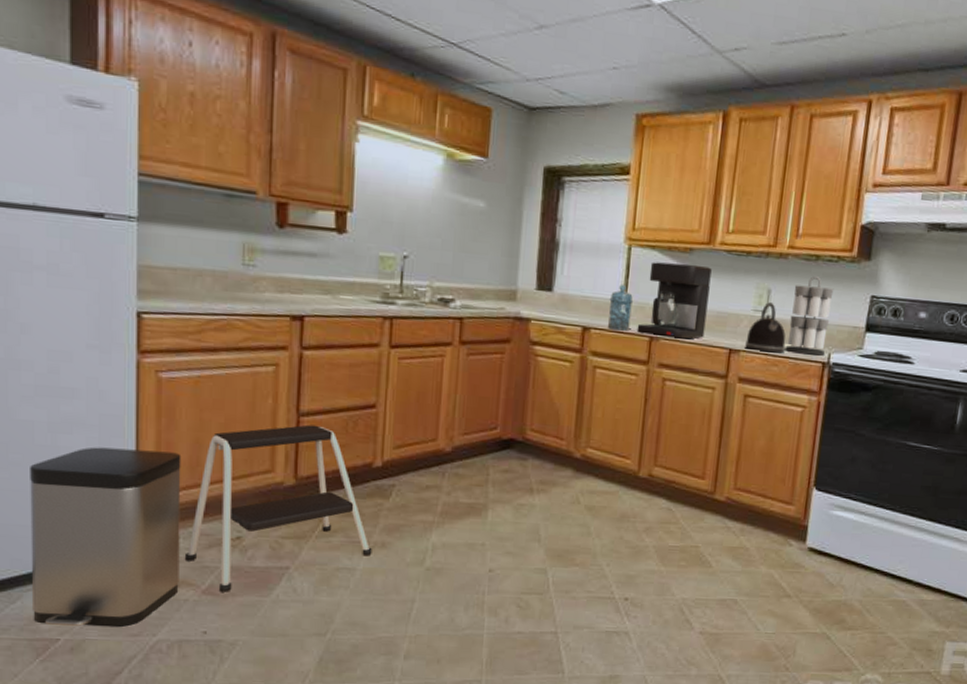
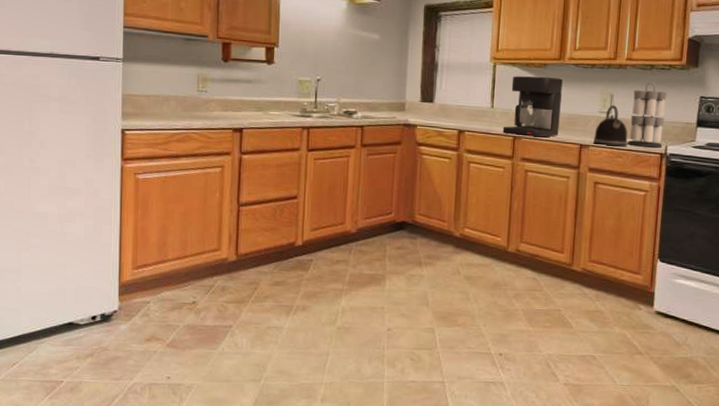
pedal bin: present [30,447,182,627] -> none [44,232,152,372]
step stool: present [184,424,372,592] -> none [154,213,295,346]
canister: present [607,284,634,331] -> none [478,94,499,132]

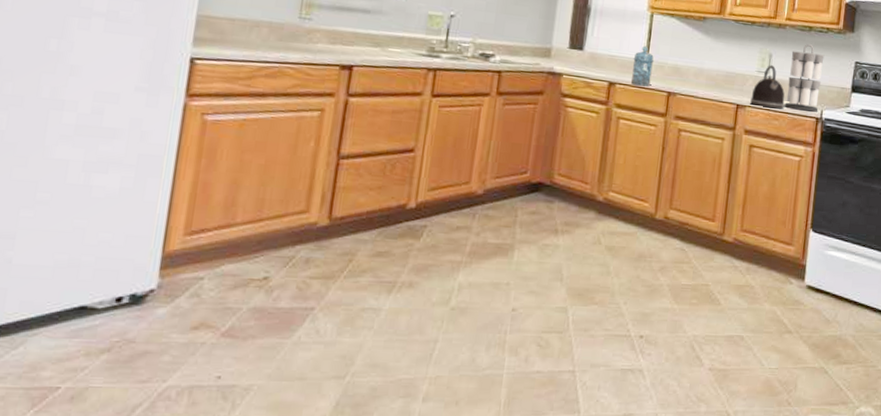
canister: none [478,94,499,132] -> present [630,45,654,87]
coffee maker: present [502,76,563,138] -> none [656,27,722,95]

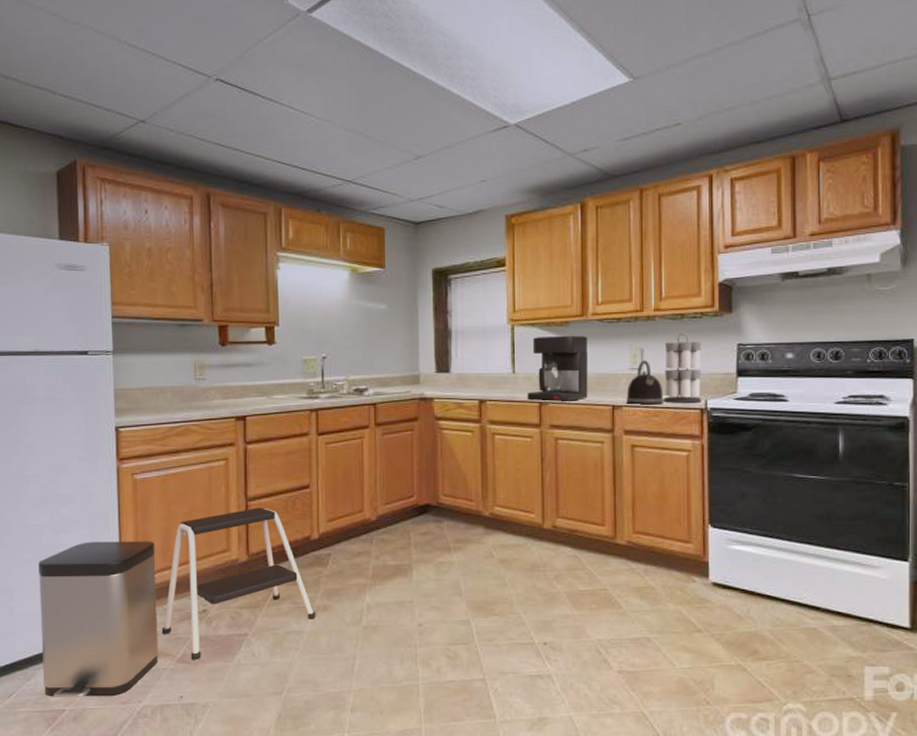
pedal bin: none [35,186,217,373] -> present [38,541,158,697]
step stool: none [207,167,400,334] -> present [161,507,316,660]
canister: present [630,45,654,87] -> none [500,359,521,400]
coffee maker: none [656,27,722,95] -> present [527,335,588,403]

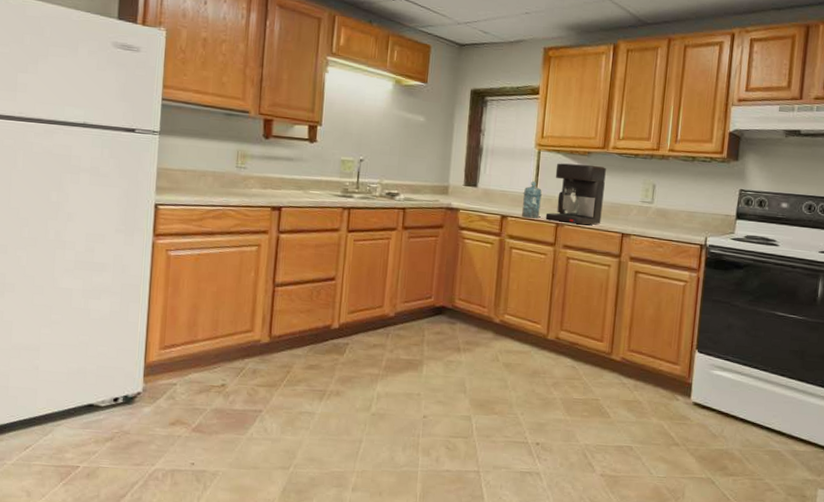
pedal bin: present [38,541,158,697] -> none [60,310,182,457]
step stool: present [161,507,316,660] -> none [180,293,329,430]
canister: none [500,359,521,400] -> present [521,180,543,219]
kettle: present [626,360,664,405] -> none [635,195,669,237]
spice rack: present [664,333,702,403] -> none [668,174,708,239]

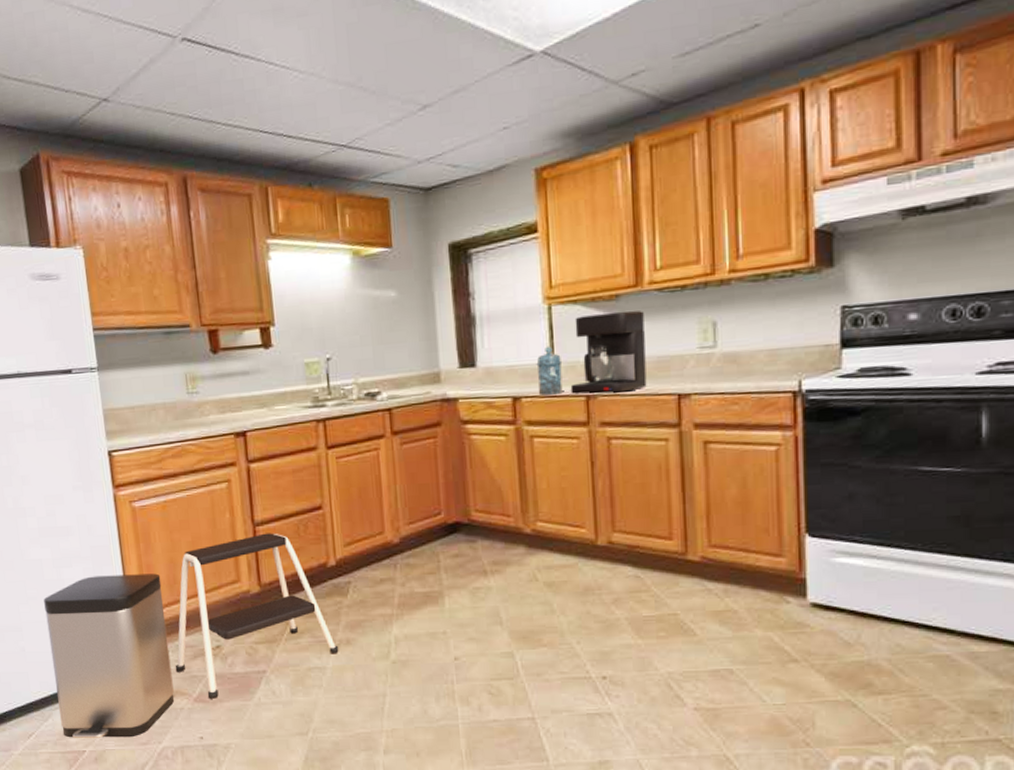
pedal bin: none [60,310,182,457] -> present [44,573,174,738]
step stool: none [180,293,329,430] -> present [175,533,339,699]

